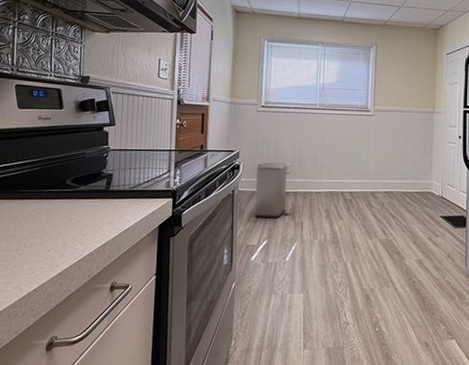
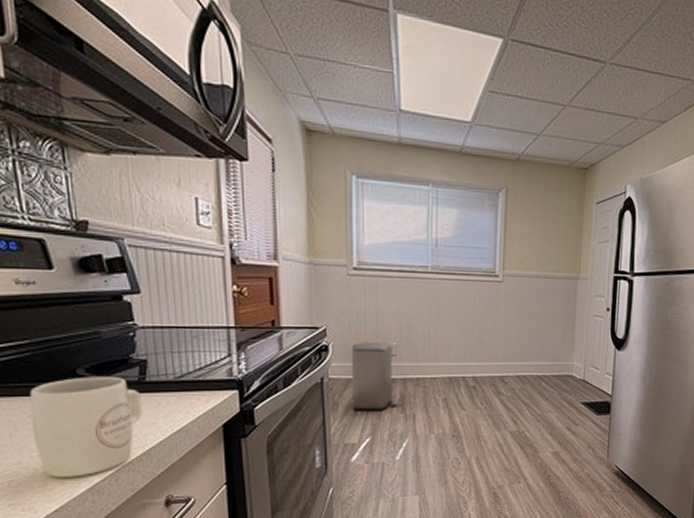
mug: none [29,186,105,263] -> present [30,377,142,477]

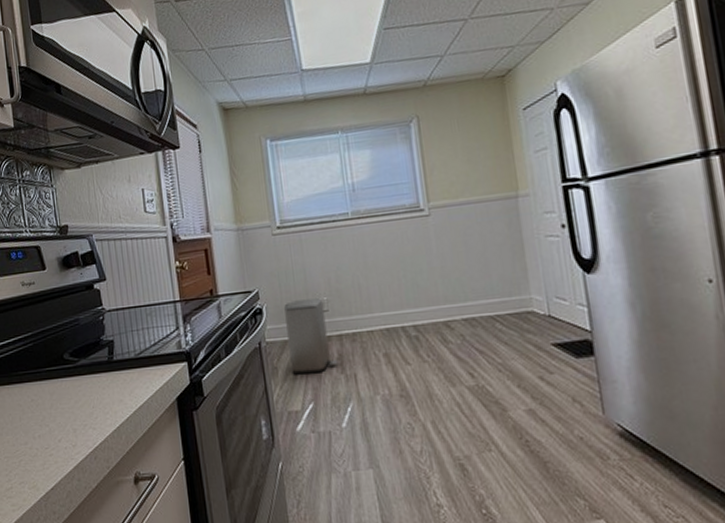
mug: present [30,377,142,477] -> none [32,358,112,456]

